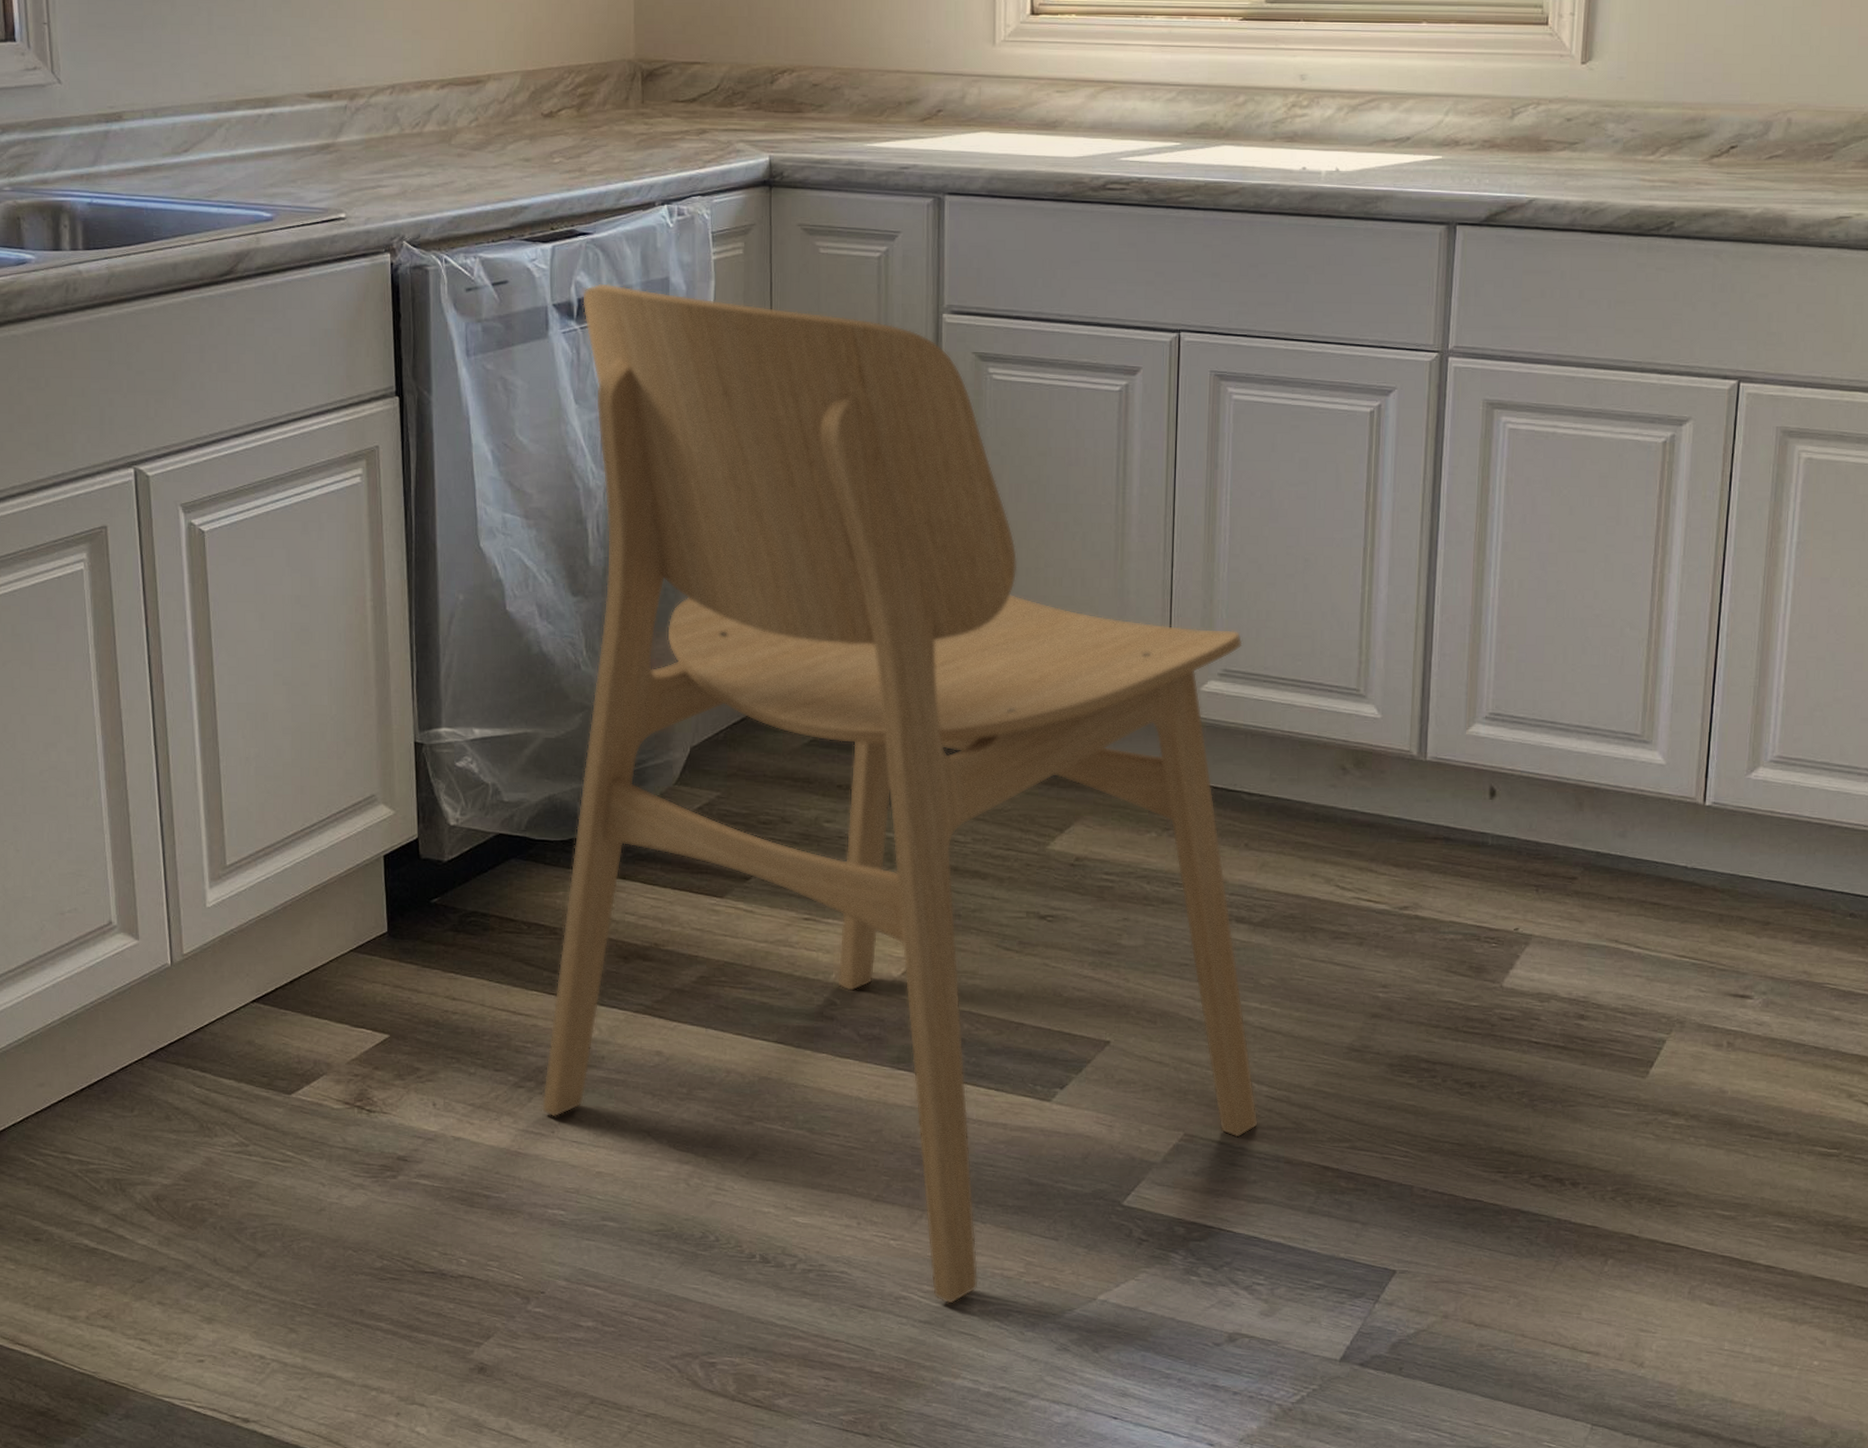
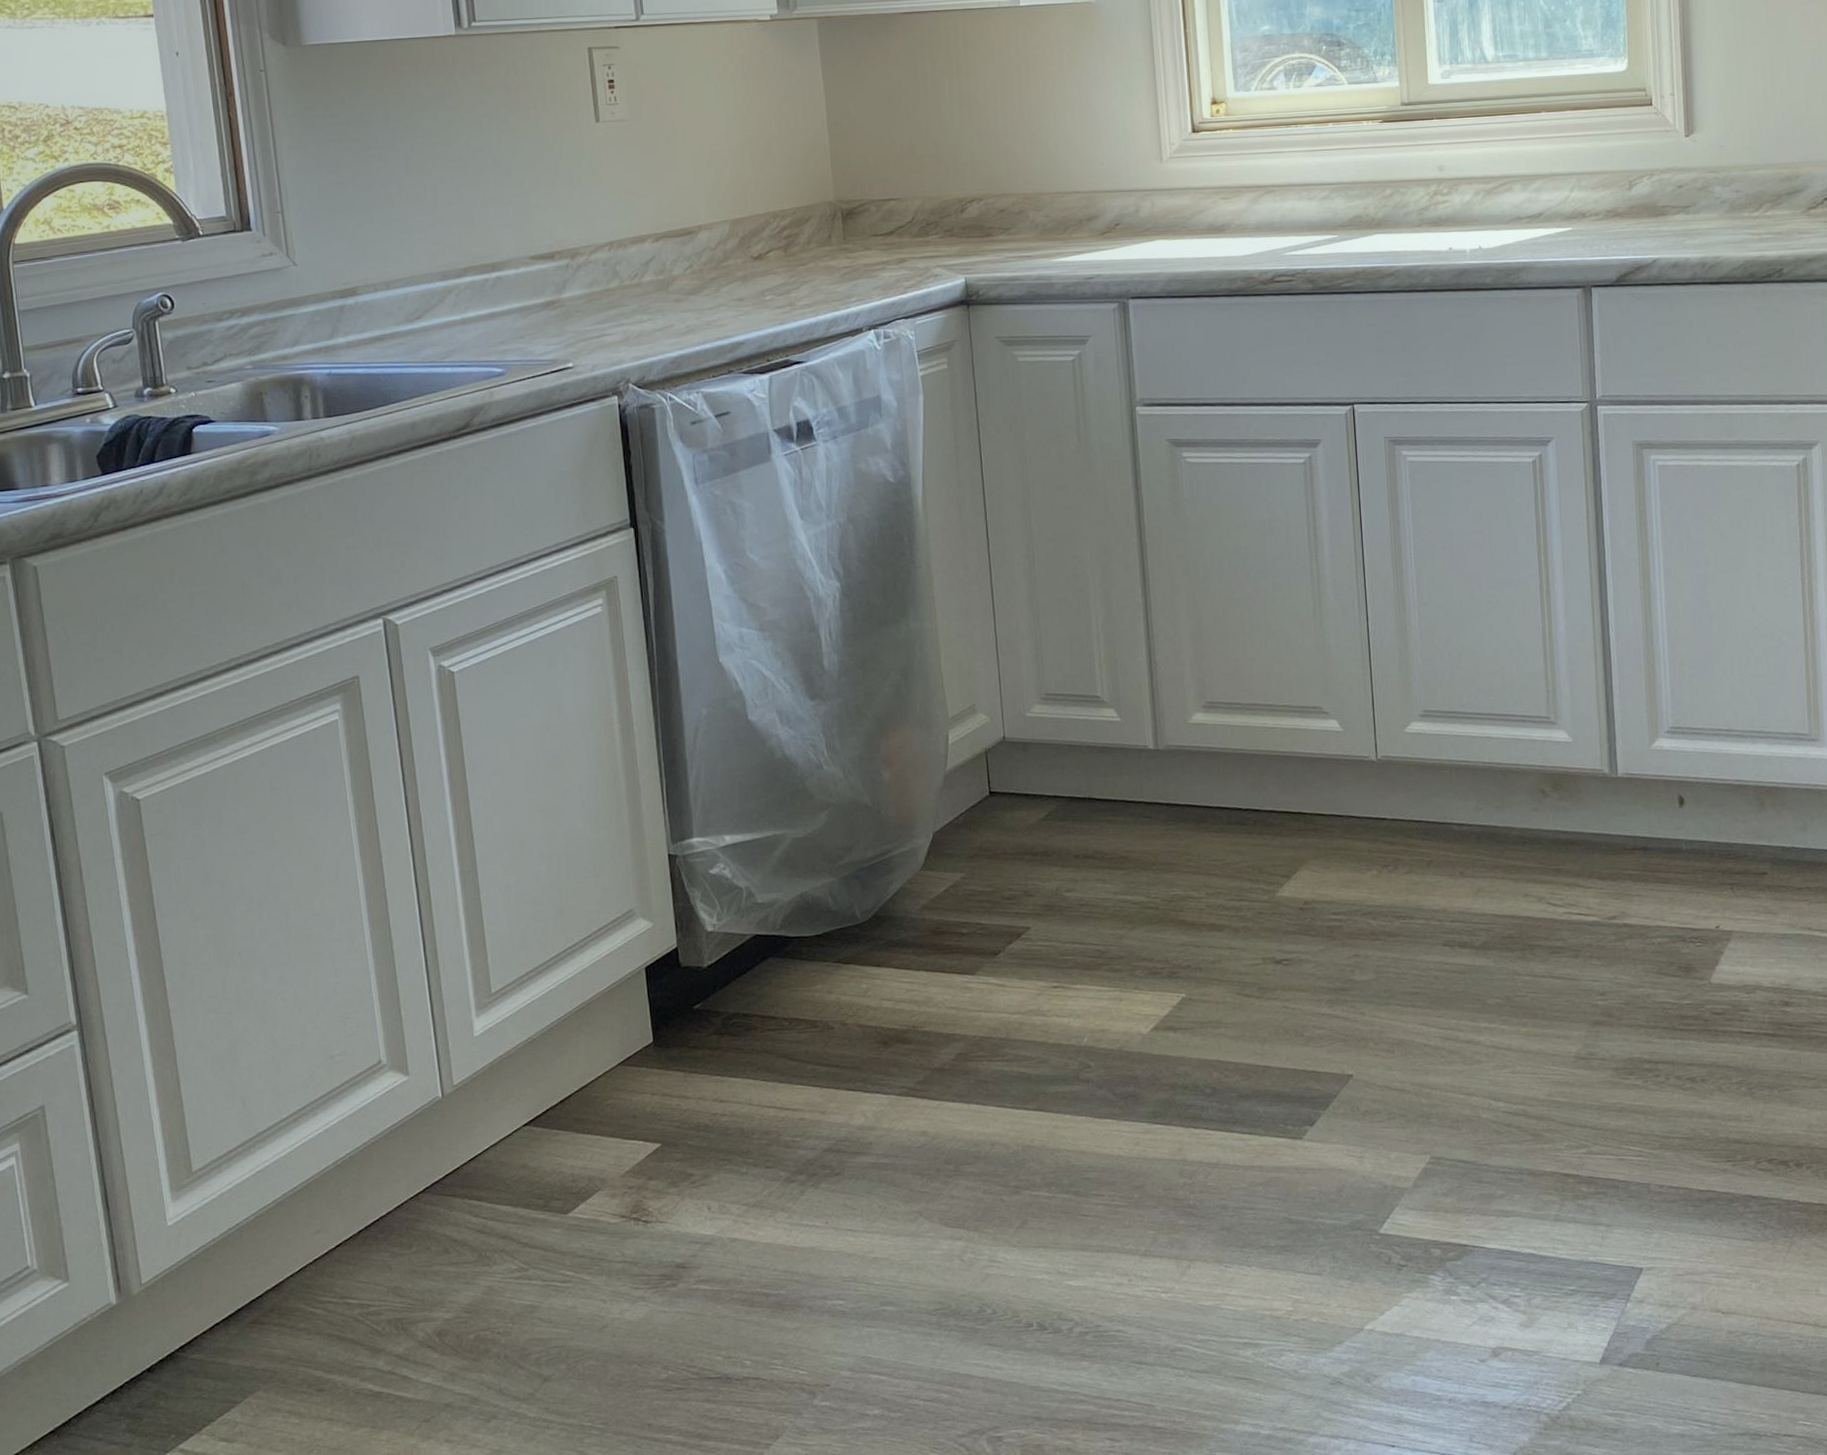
dining chair: present [541,283,1259,1304] -> none [801,406,1500,1351]

